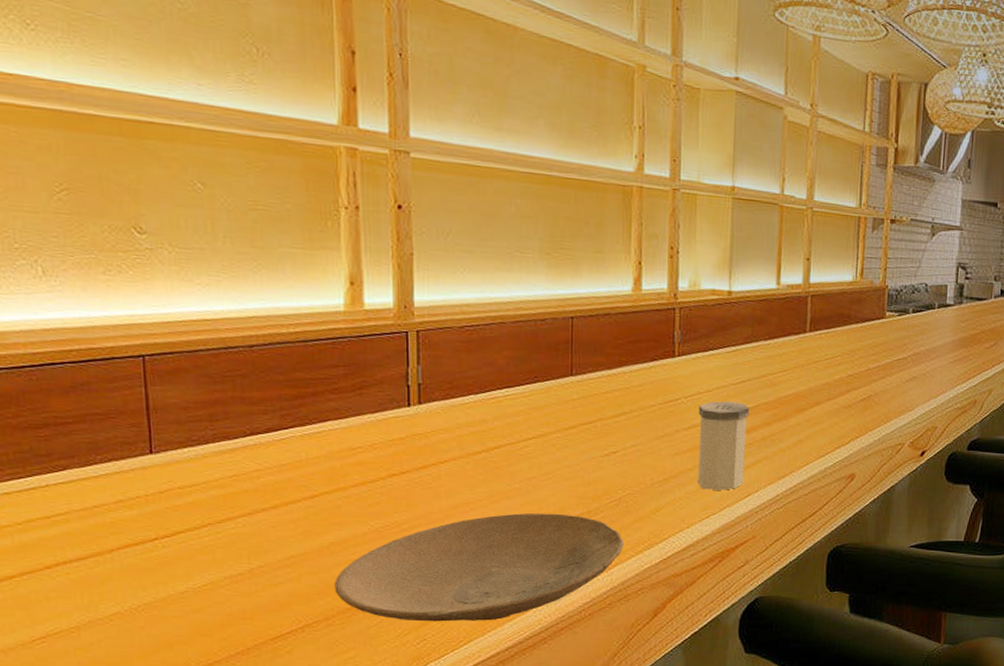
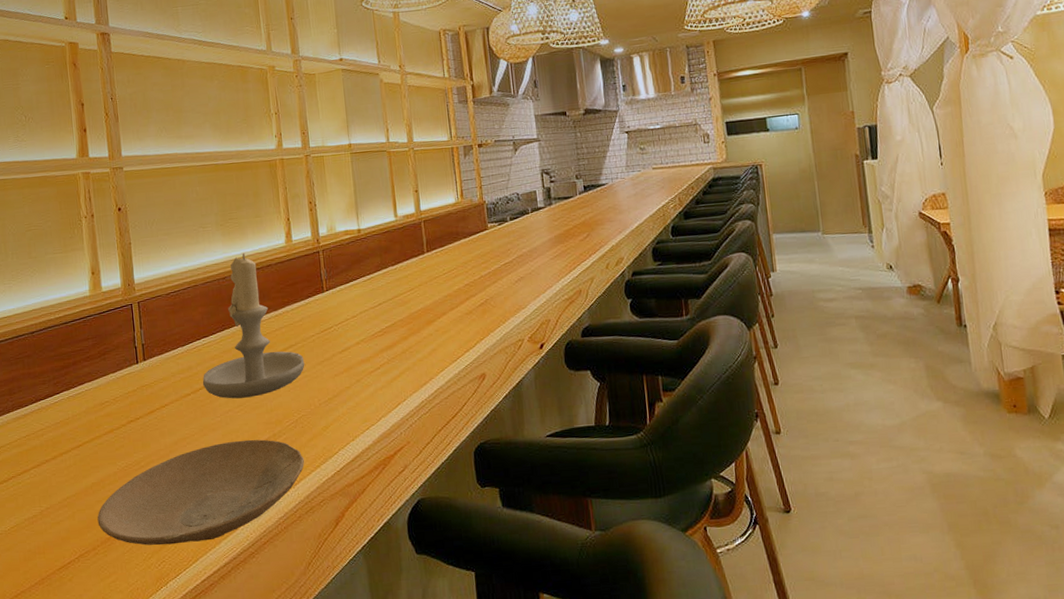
candle: none [499,293,639,466] -> present [202,253,305,399]
salt shaker: present [697,401,750,491] -> none [347,323,393,405]

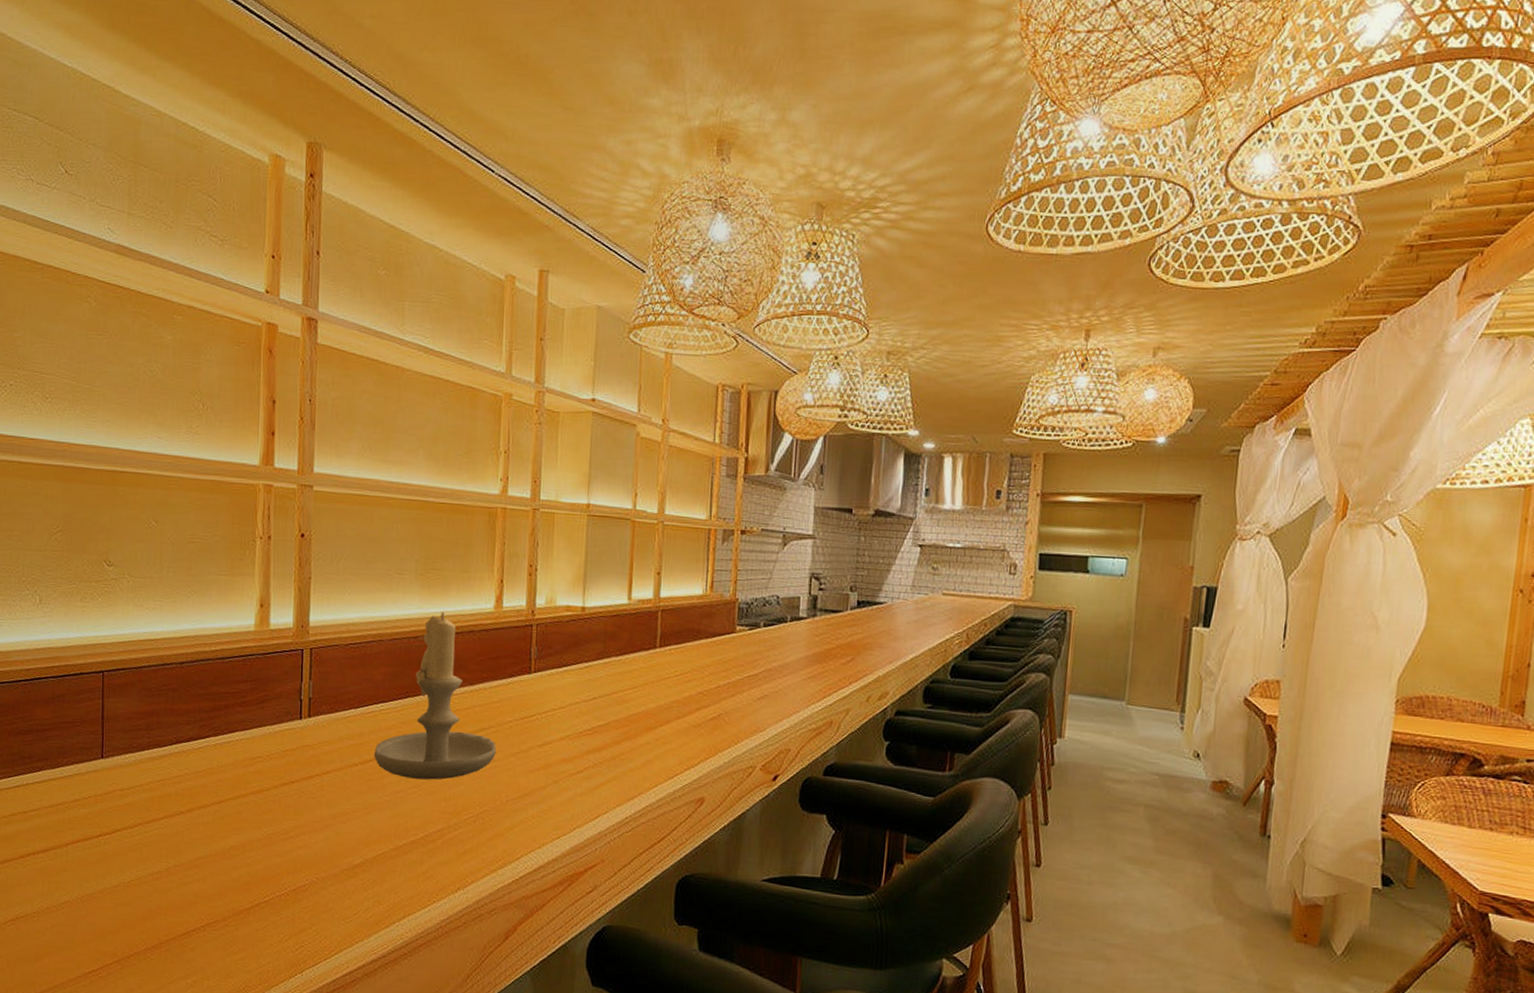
plate: present [97,439,305,546] -> none [232,825,480,932]

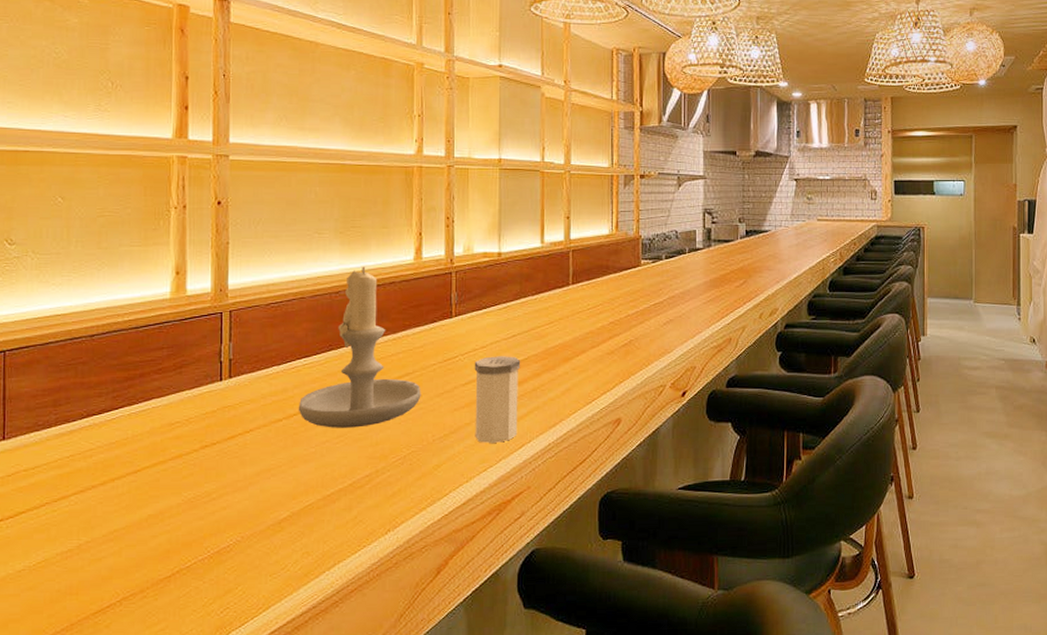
salt shaker: none [549,718,601,811] -> present [474,356,521,444]

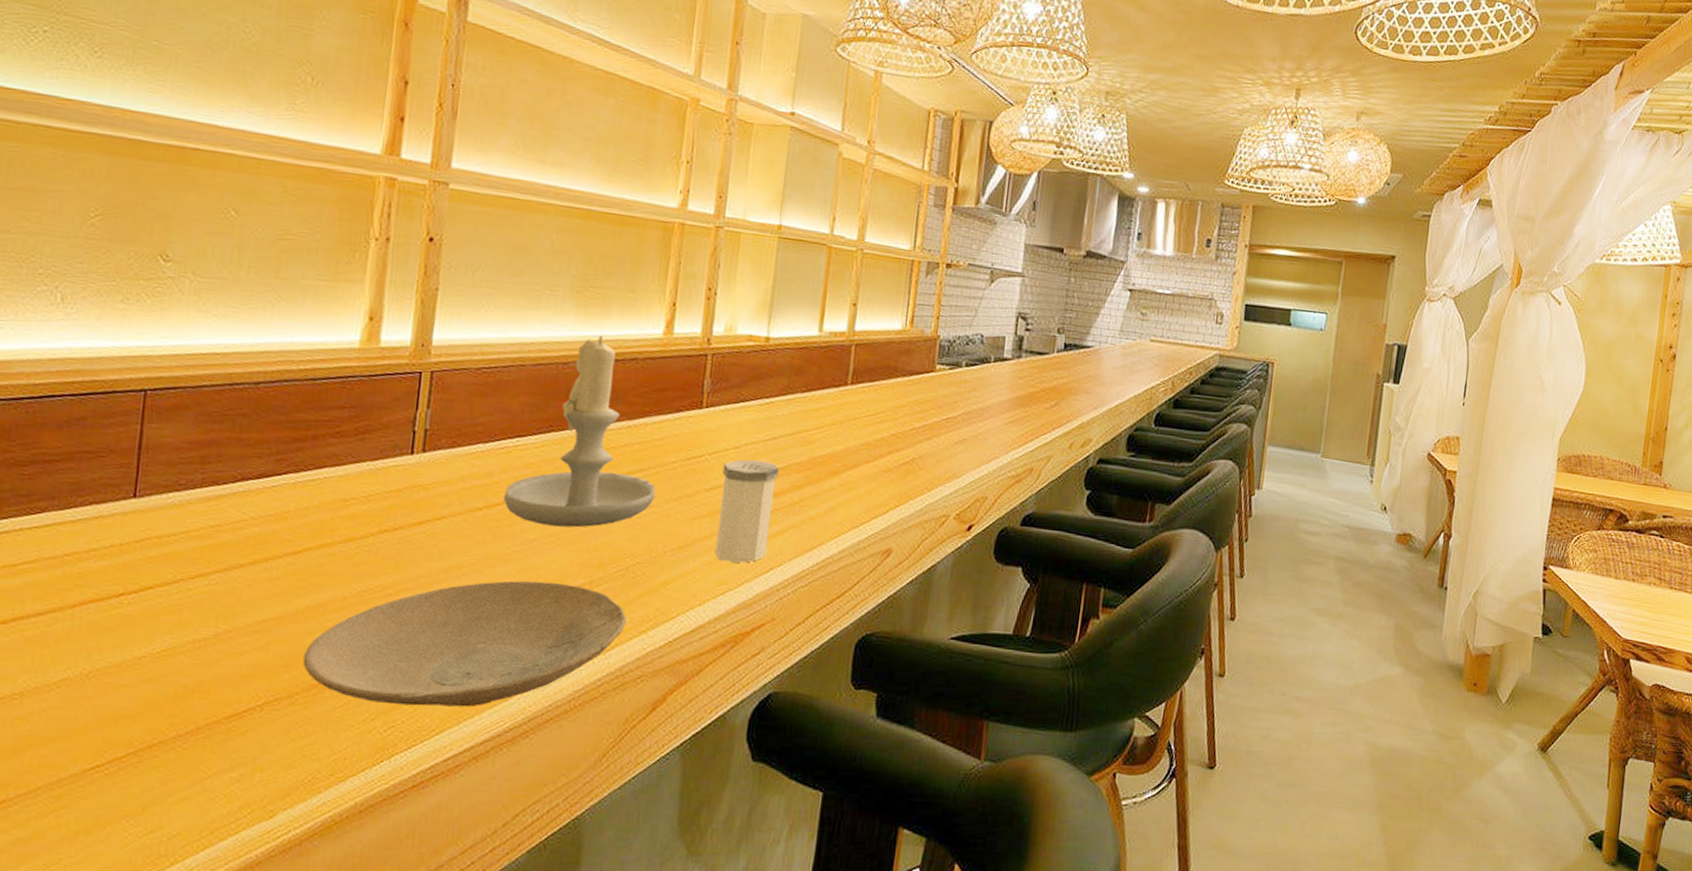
plate: none [150,475,409,590] -> present [302,580,628,707]

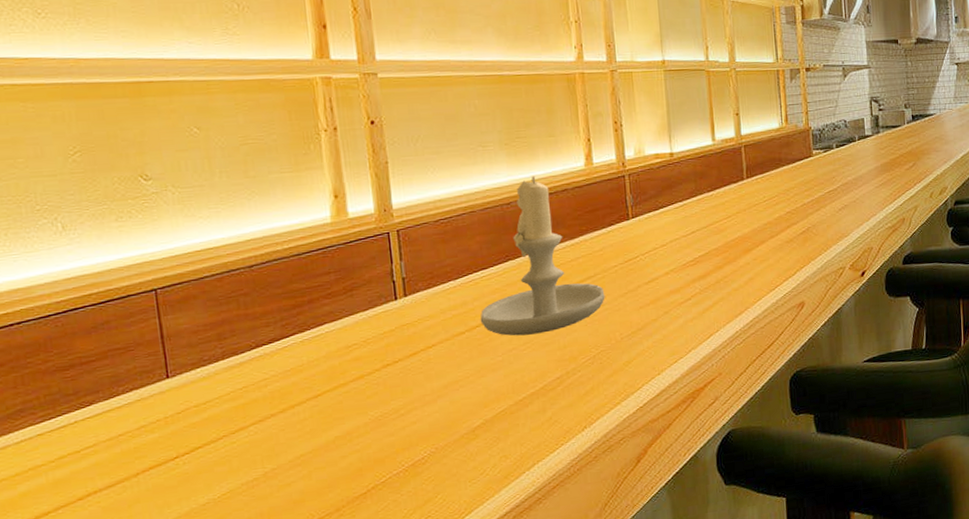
plate: present [302,580,628,707] -> none [342,378,603,501]
salt shaker: present [714,459,780,564] -> none [655,252,705,337]

